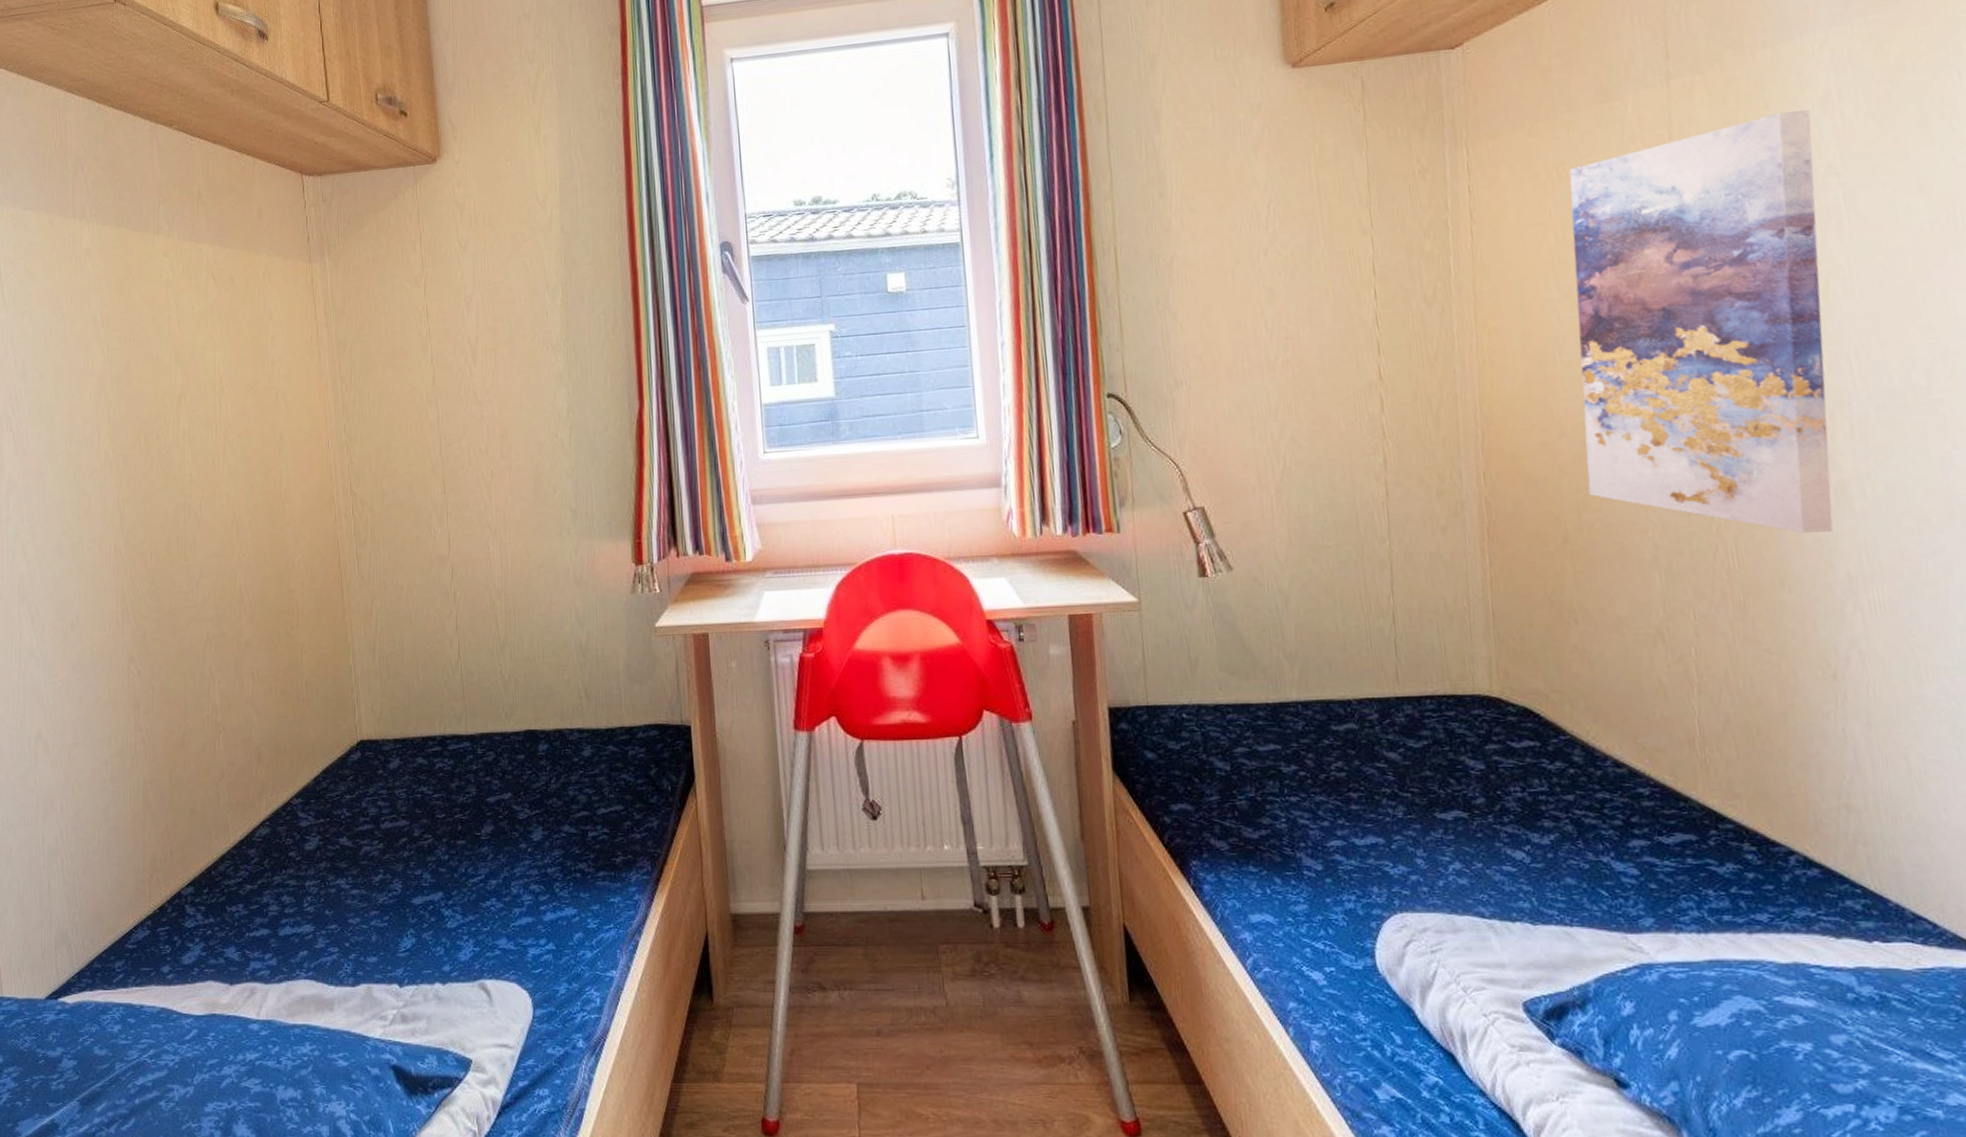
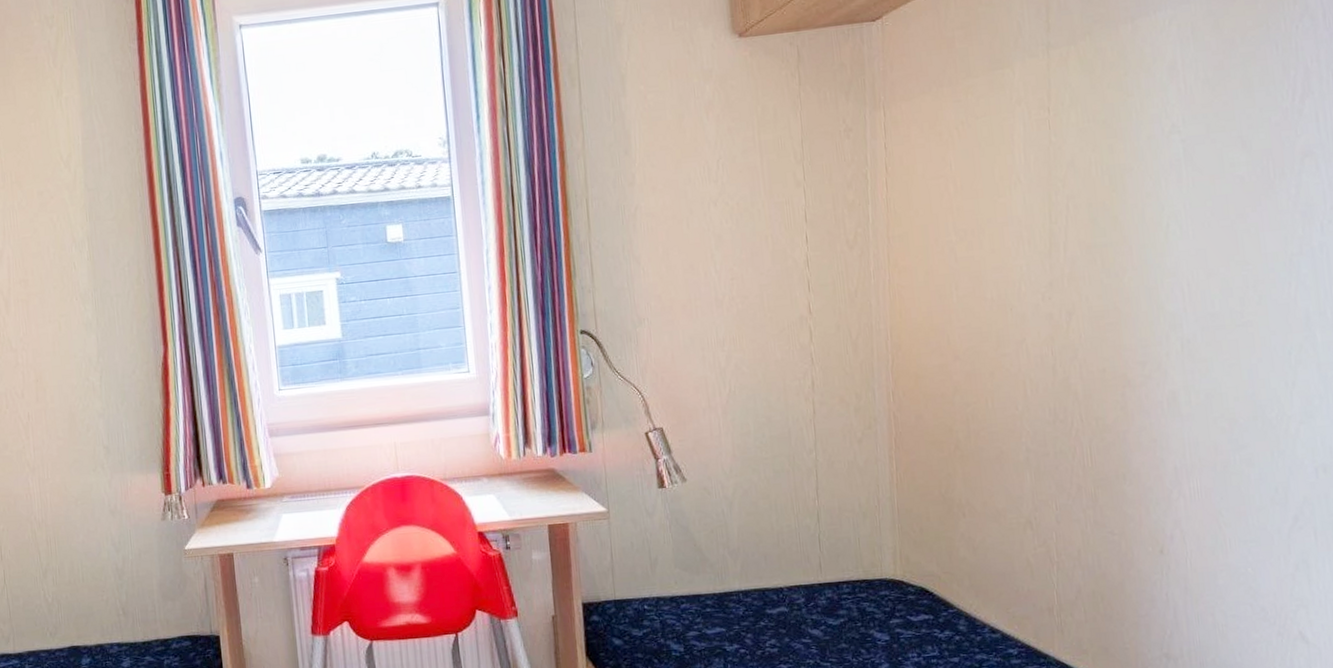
wall art: present [1569,110,1833,533] -> none [966,77,1165,435]

